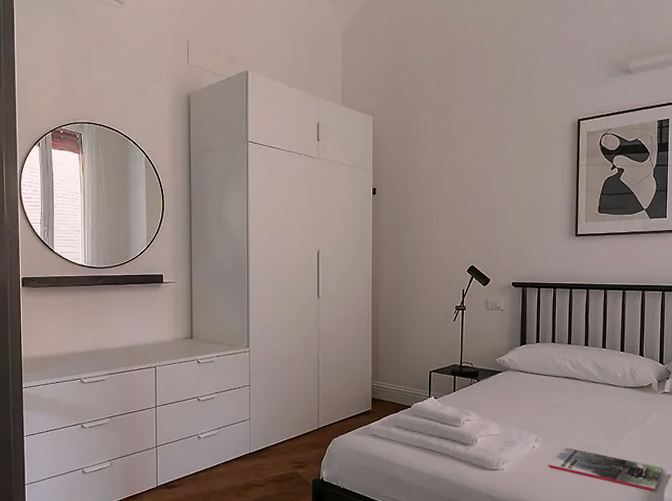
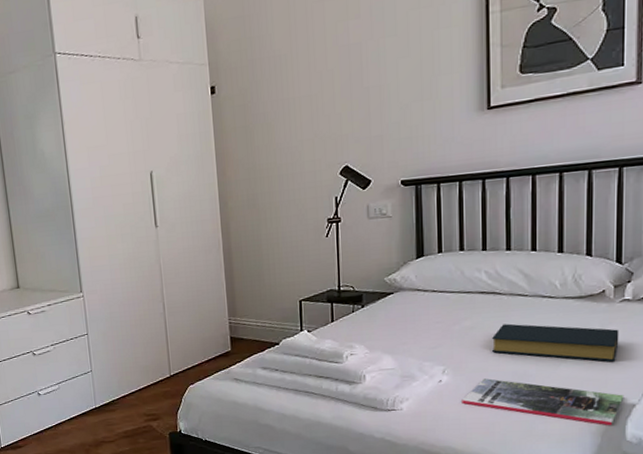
hardback book: none [571,404,661,440] -> present [491,323,619,362]

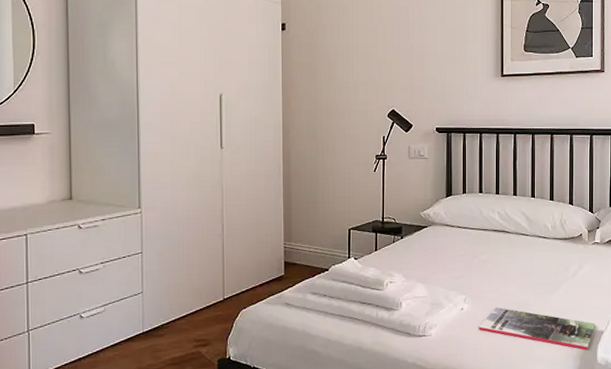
hardback book: present [491,323,619,362] -> none [501,259,592,295]

